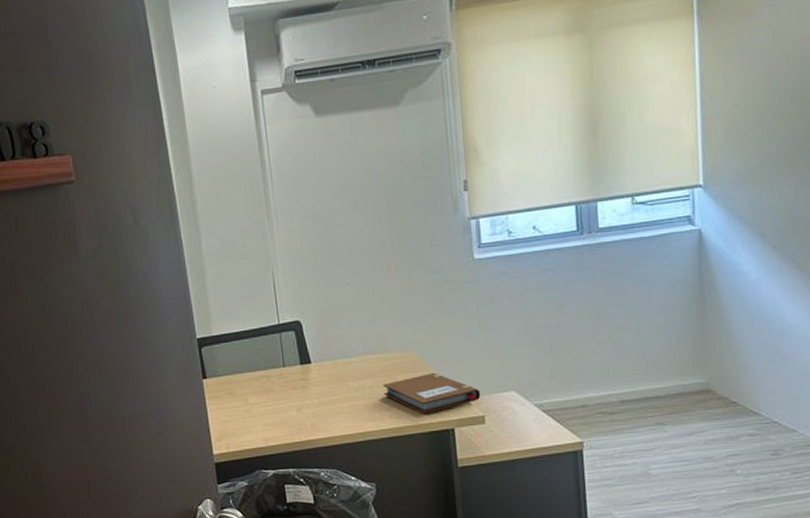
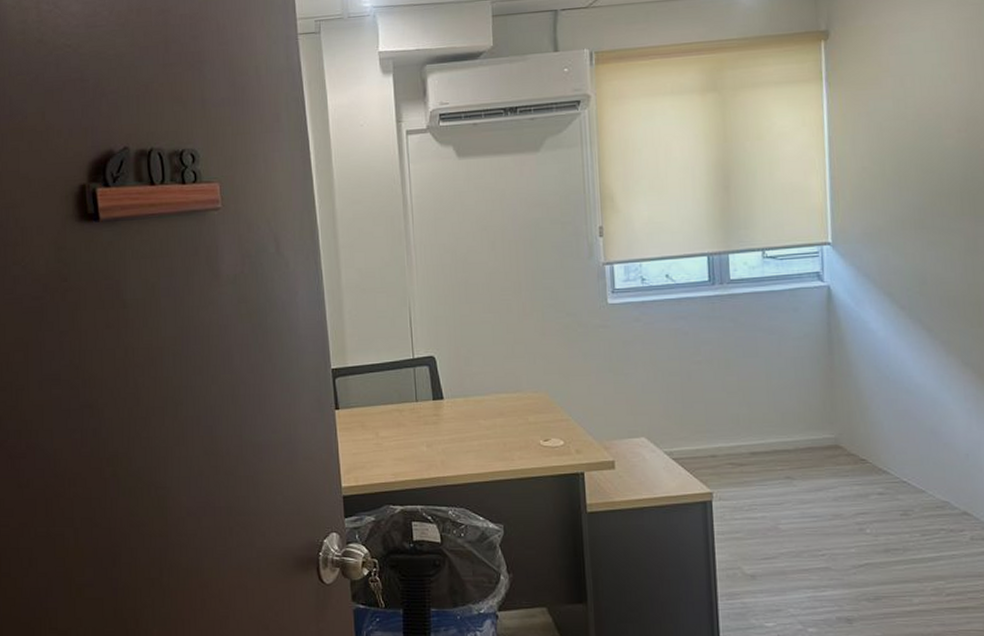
notebook: present [383,372,481,414] -> none [514,414,612,456]

